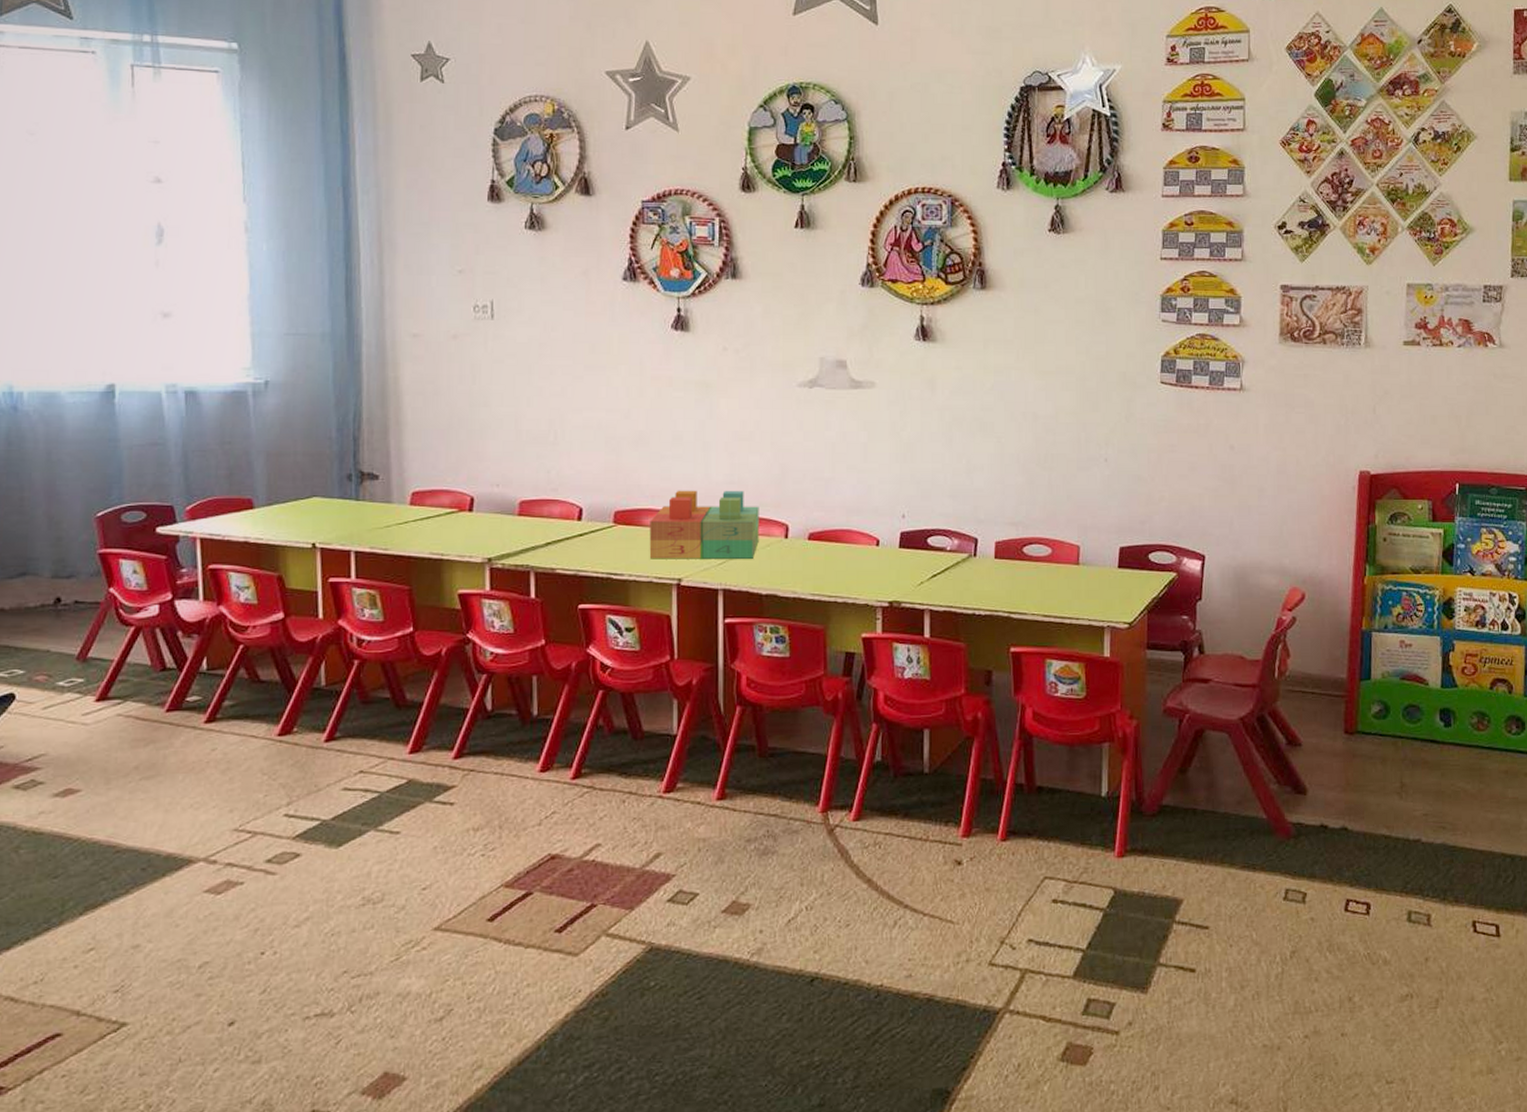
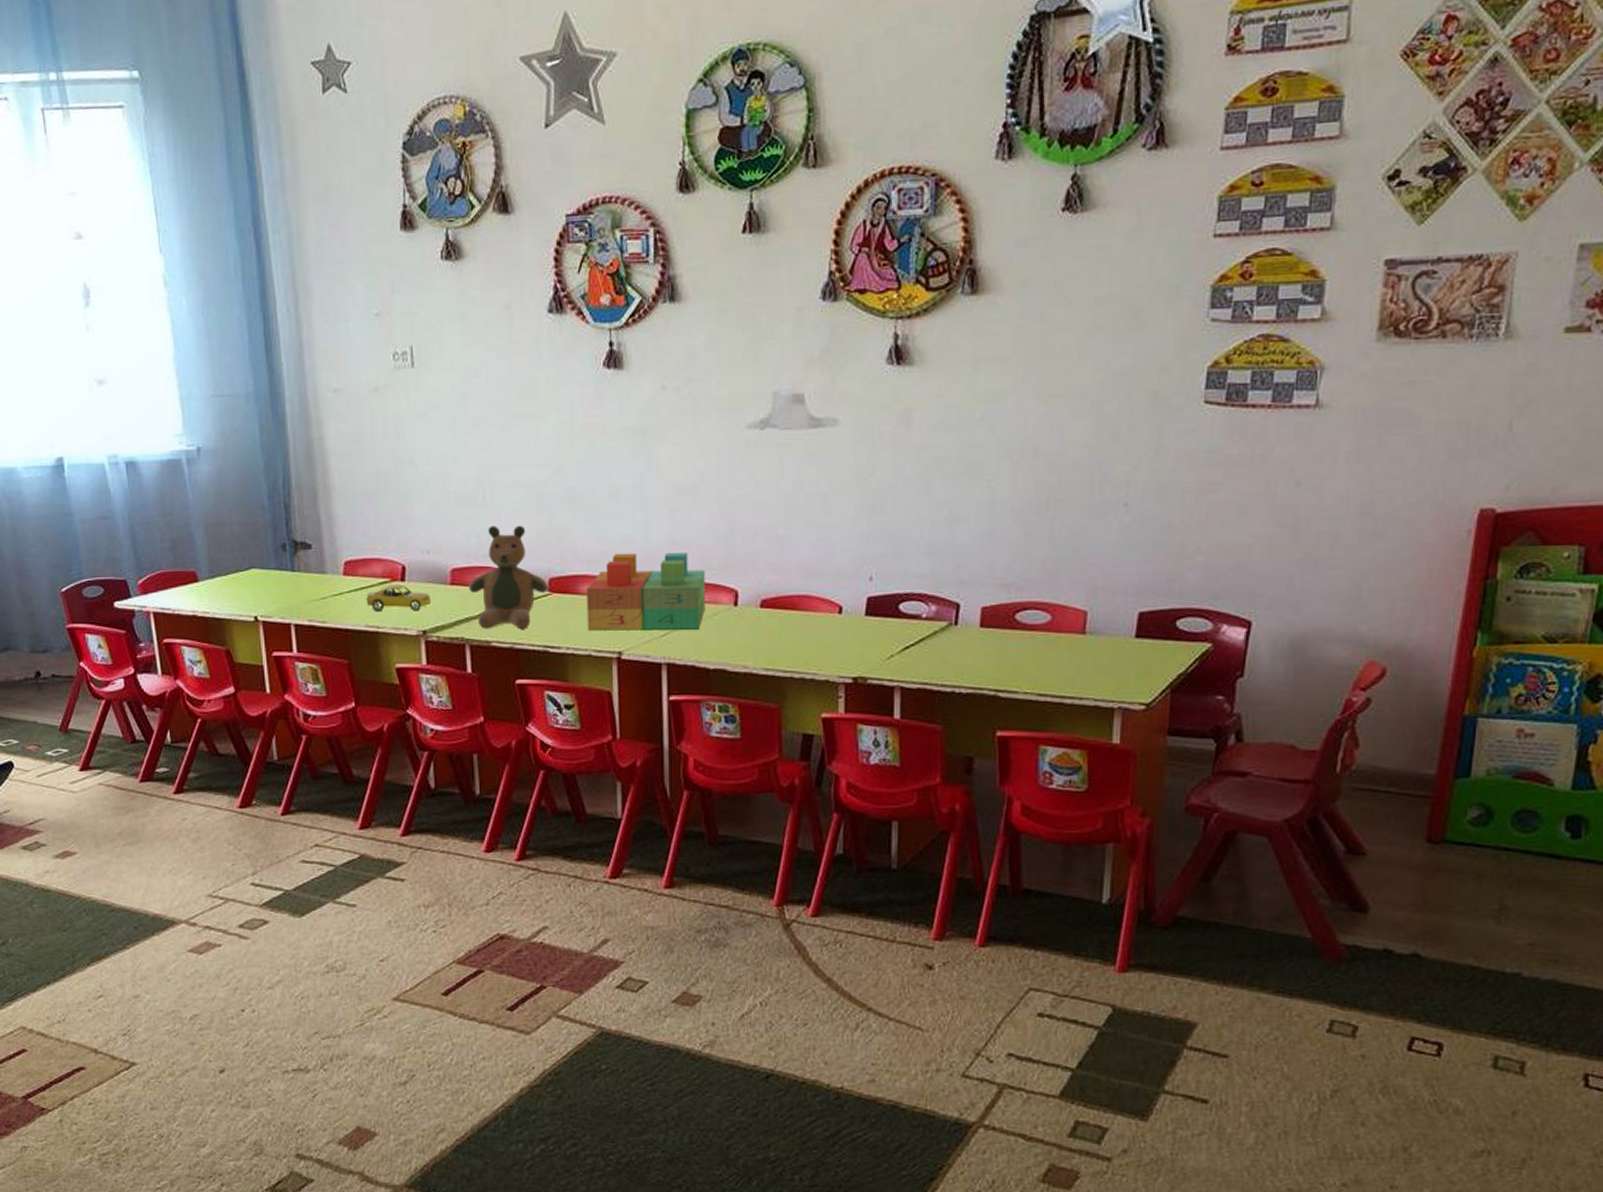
toy car: none [432,515,499,540] -> present [366,585,432,612]
teddy bear: none [536,462,615,557] -> present [469,525,549,629]

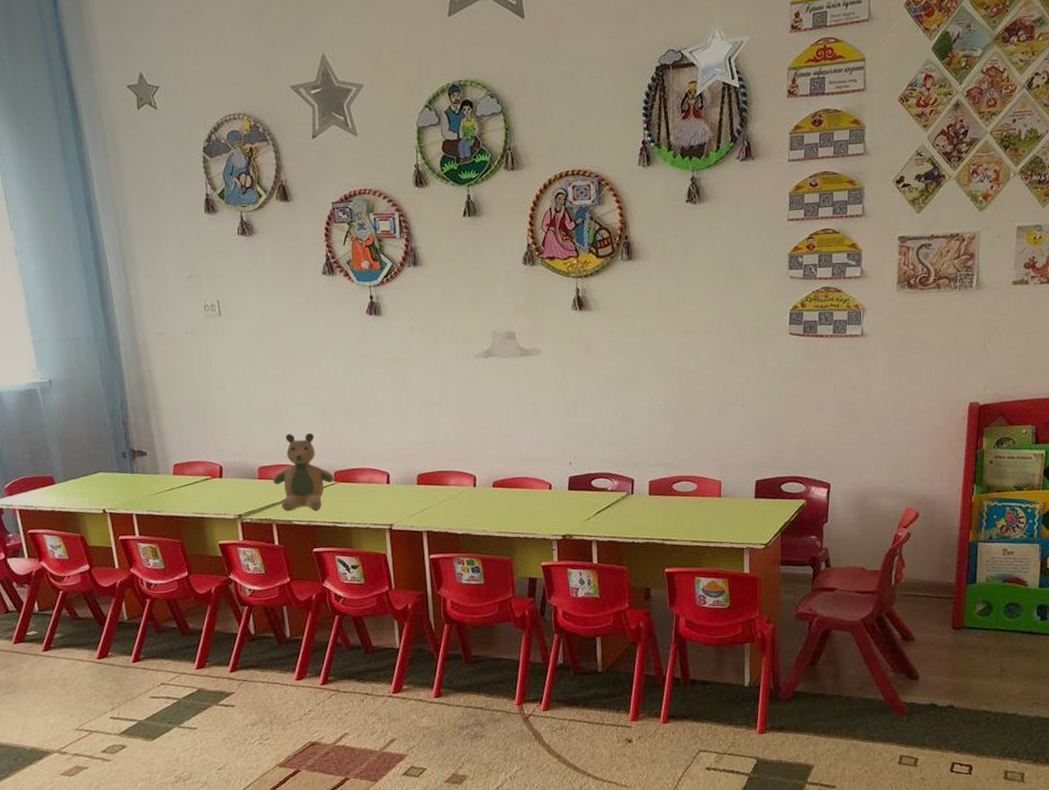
toy car: present [366,585,432,612] -> none [192,480,245,502]
toy blocks: present [586,553,705,631] -> none [363,449,453,510]

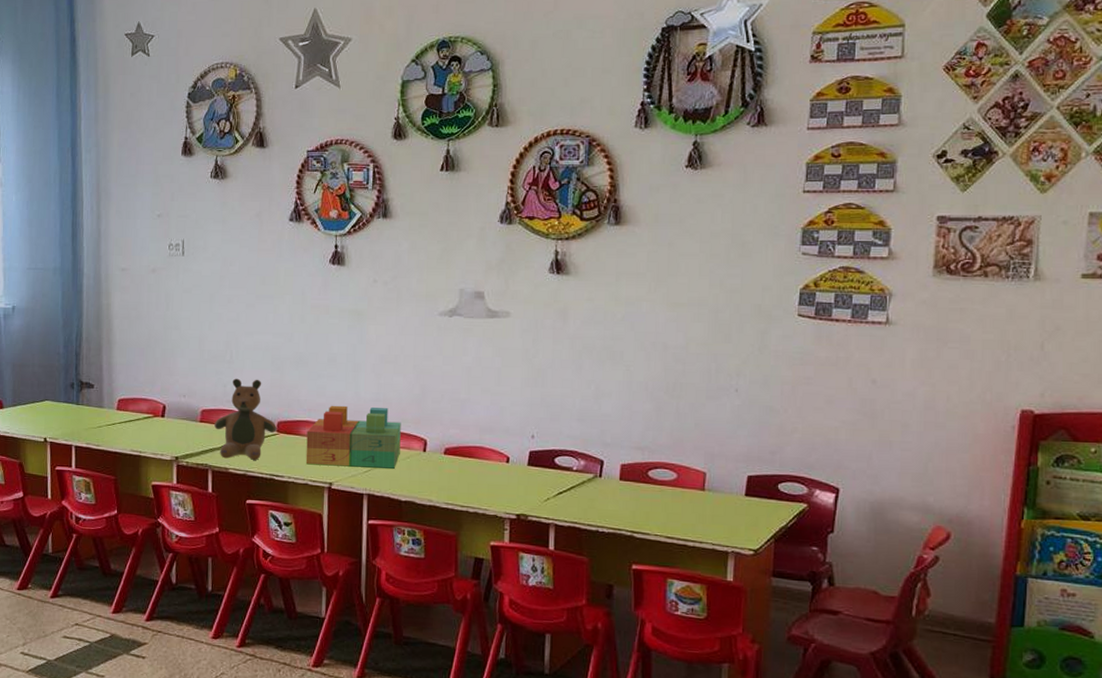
toy blocks: none [363,449,453,510] -> present [305,405,401,469]

